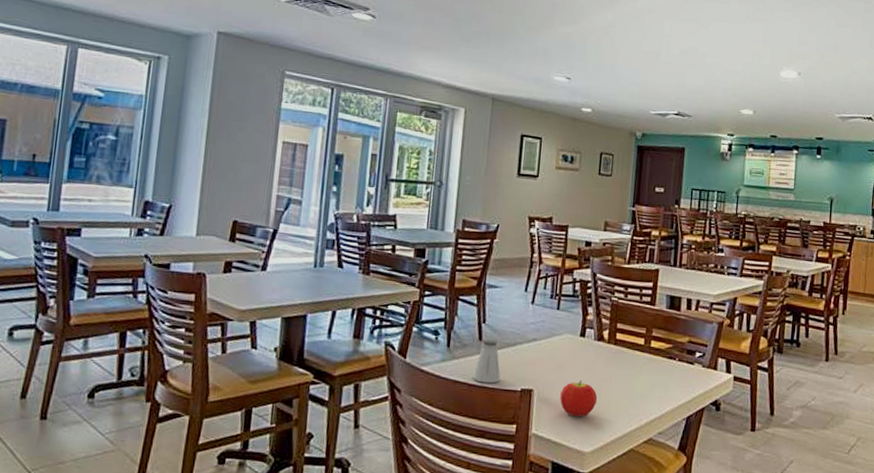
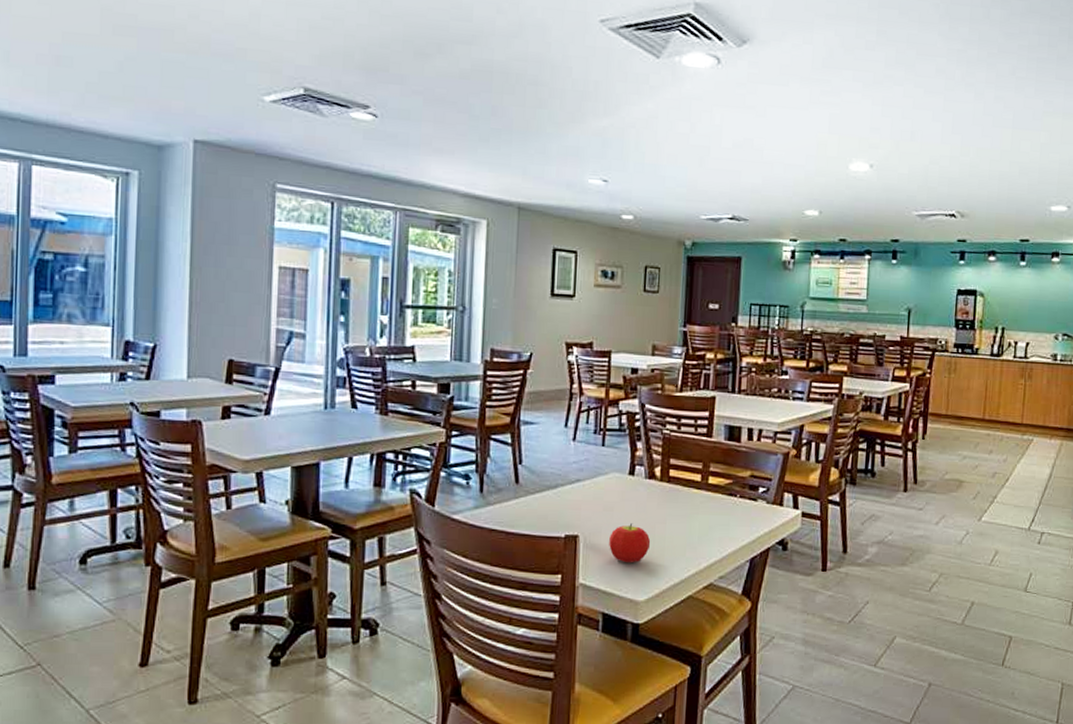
saltshaker: present [473,340,501,384] -> none [510,482,542,531]

